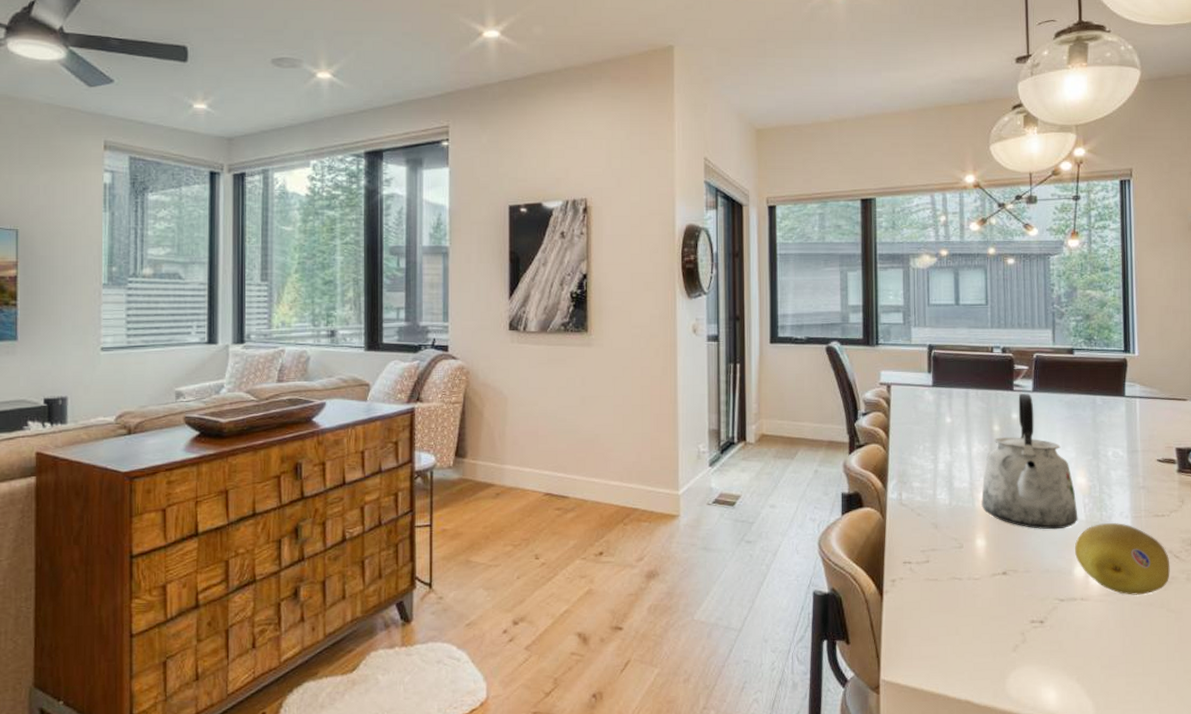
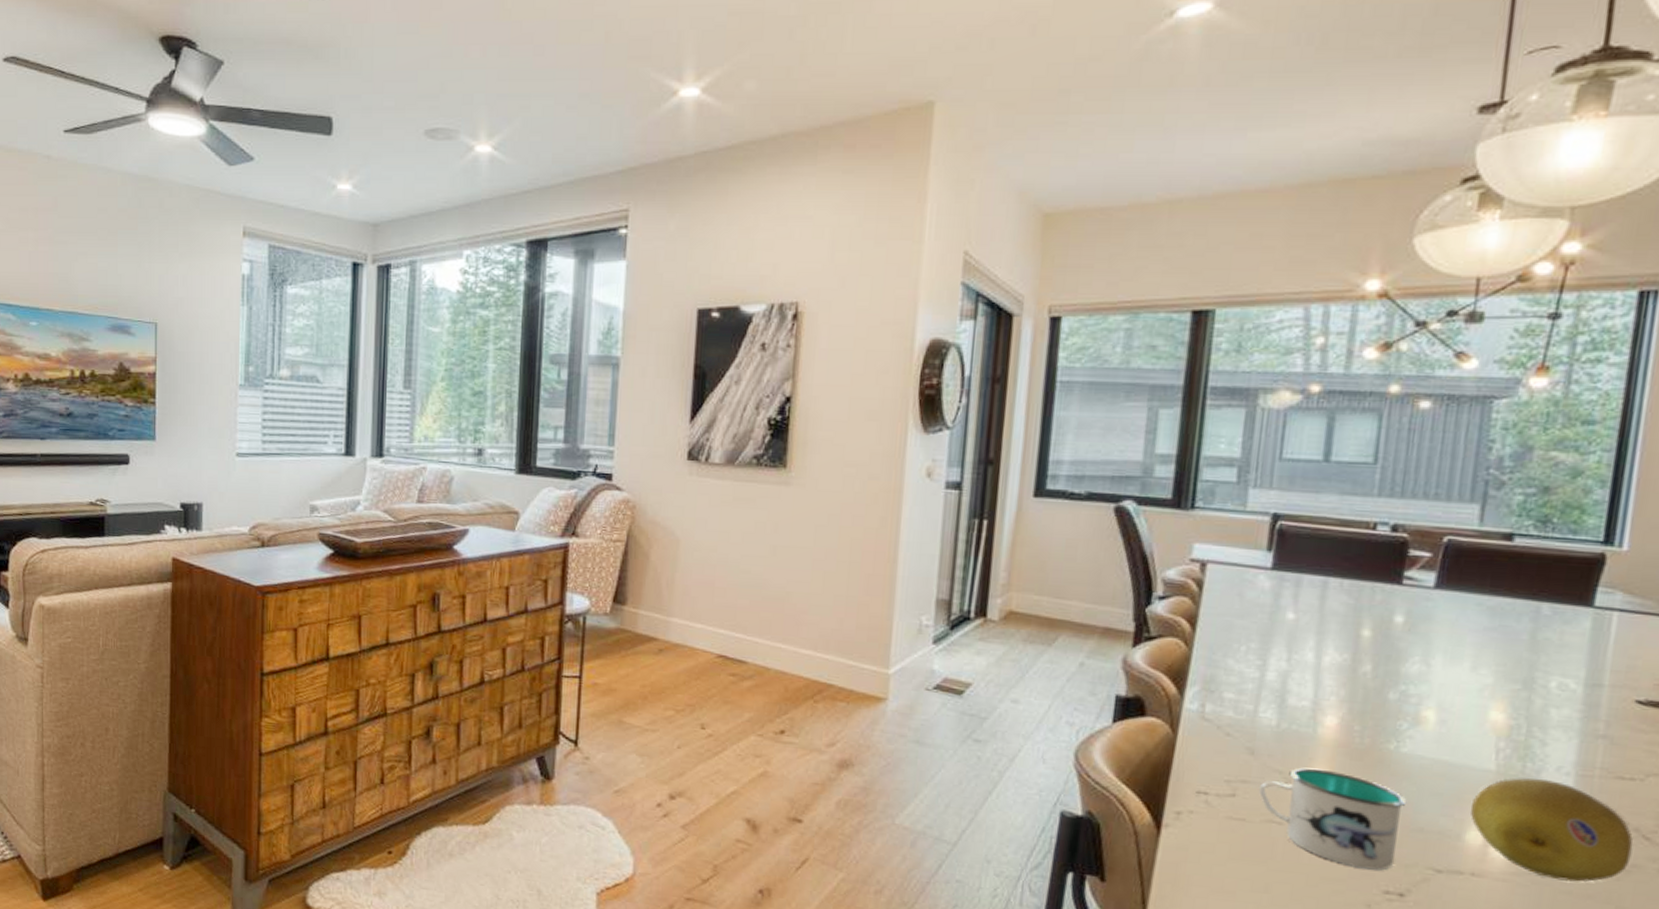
mug: none [943,533,1036,606] -> present [1258,767,1407,870]
kettle: present [981,394,1078,530] -> none [1327,590,1485,778]

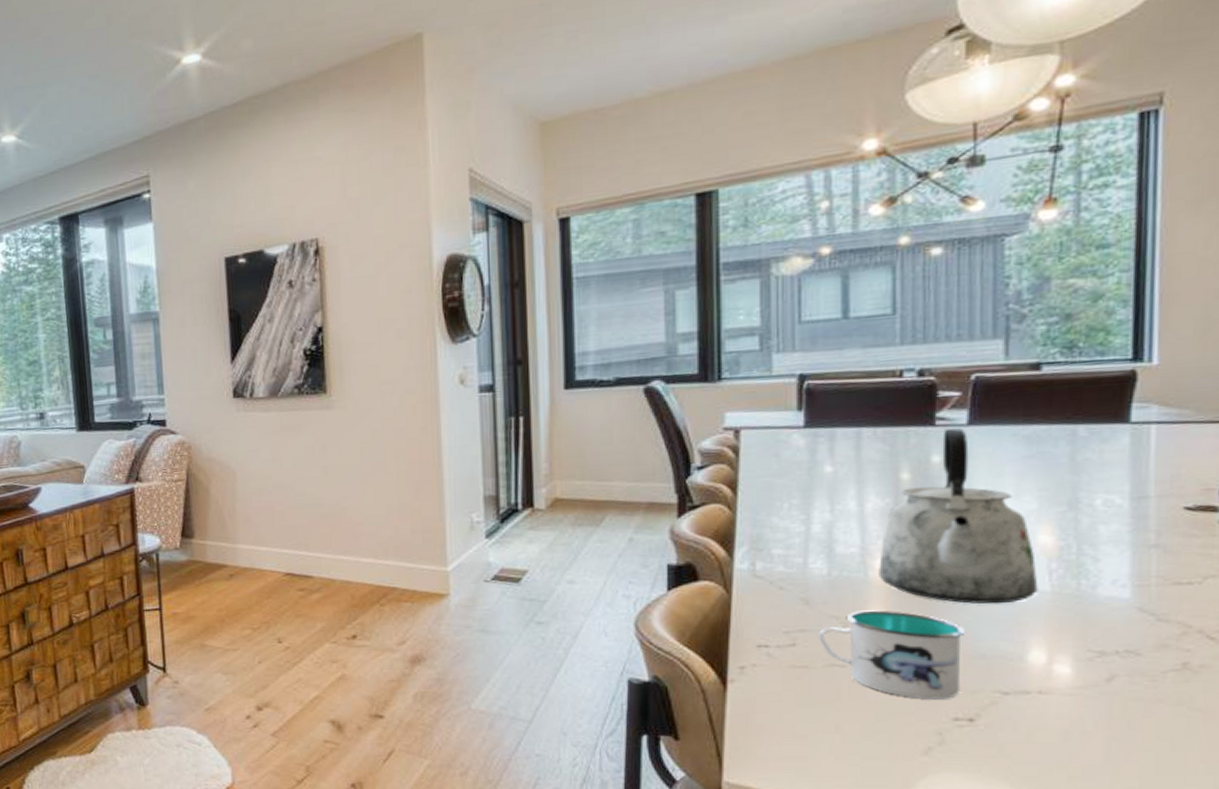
kettle: none [1327,590,1485,778] -> present [879,428,1038,604]
fruit: present [1471,778,1633,882] -> none [1031,594,1199,688]

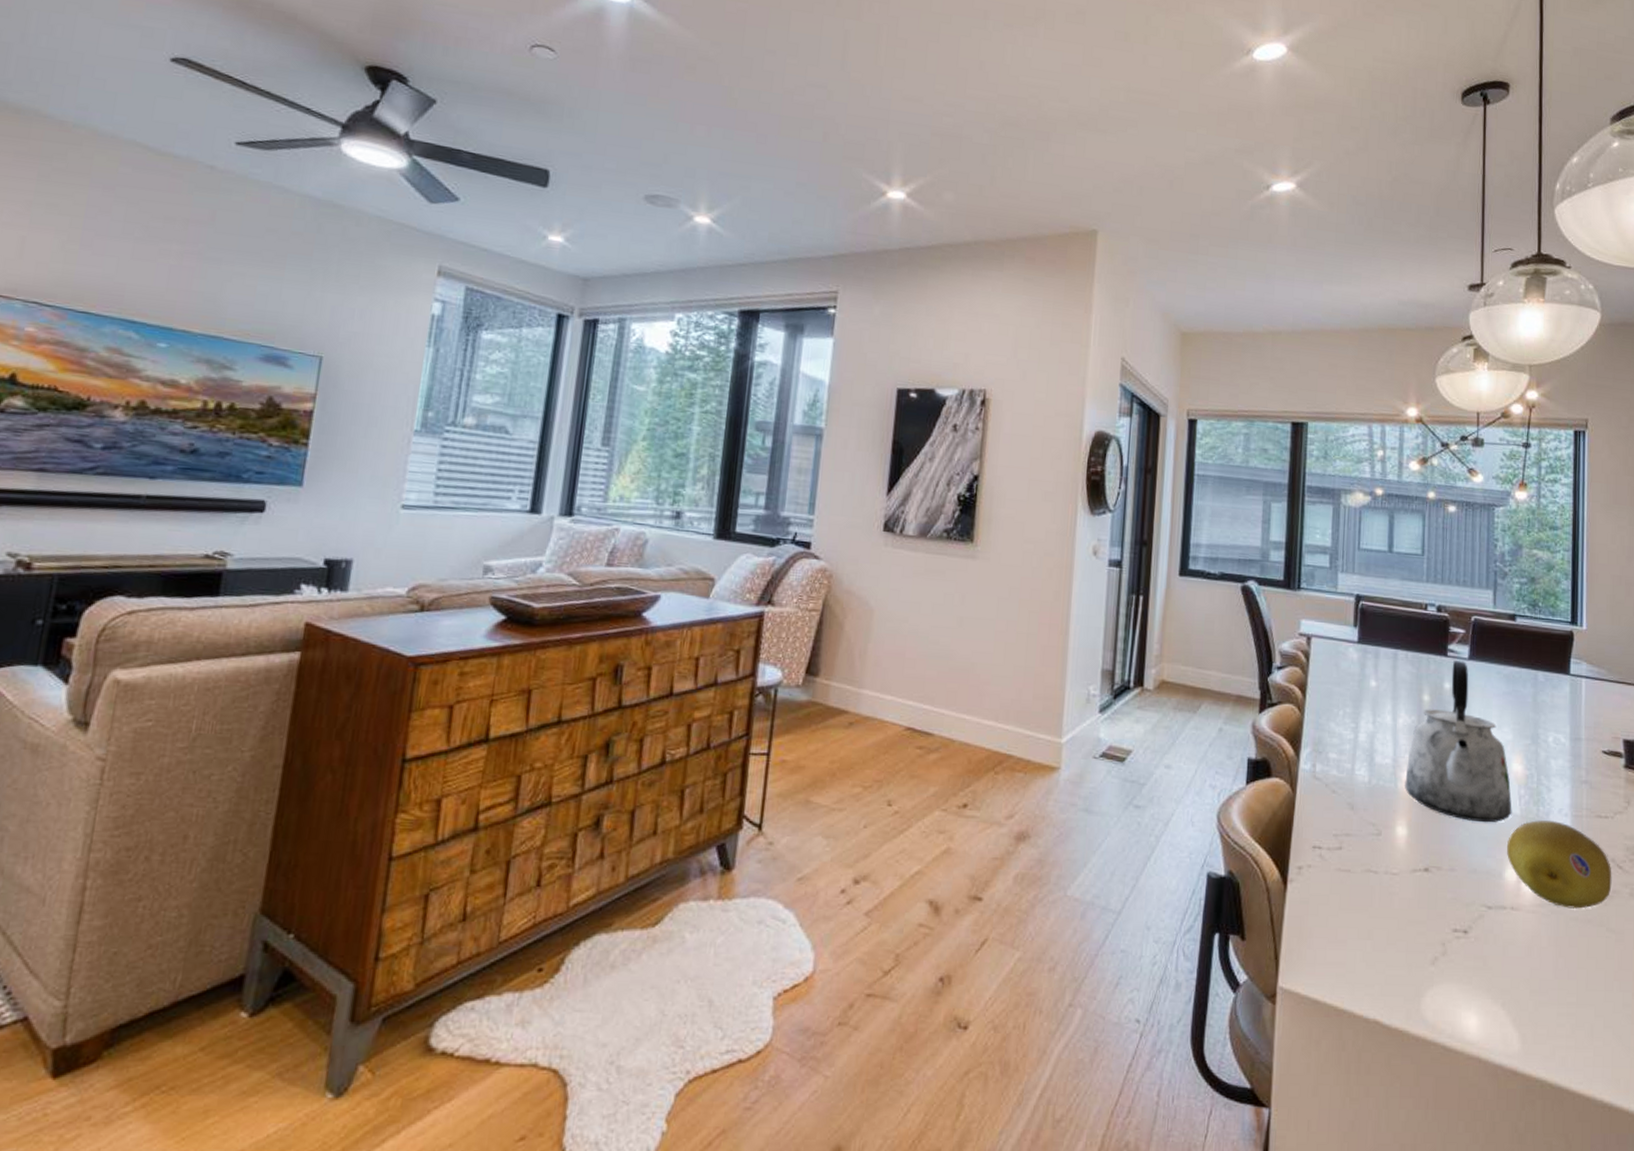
mug: present [817,610,966,700] -> none [1358,819,1463,910]
fruit: none [1031,594,1199,688] -> present [1507,820,1612,909]

